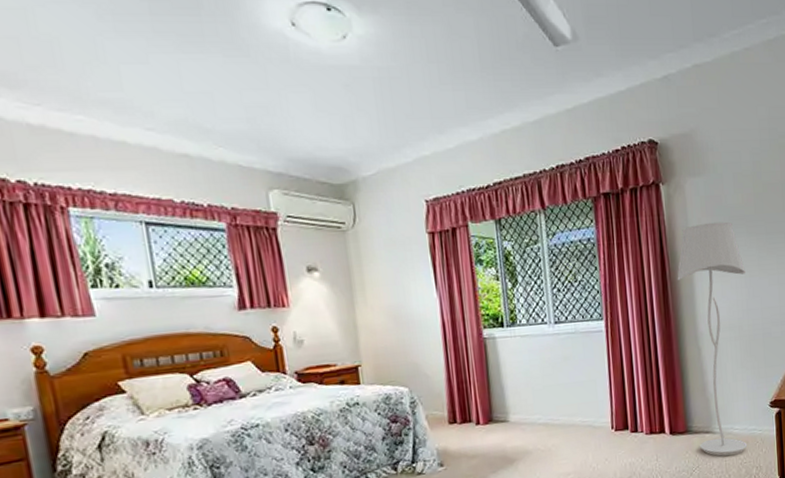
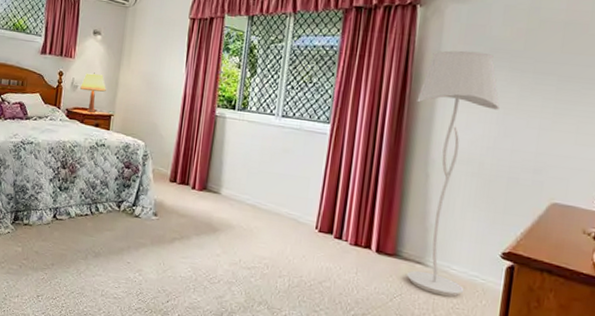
table lamp: none [306,319,343,371] -> present [79,73,106,114]

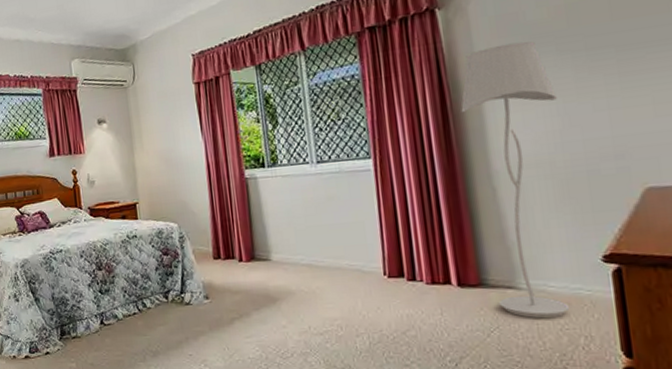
table lamp: present [79,73,106,114] -> none [97,163,125,207]

